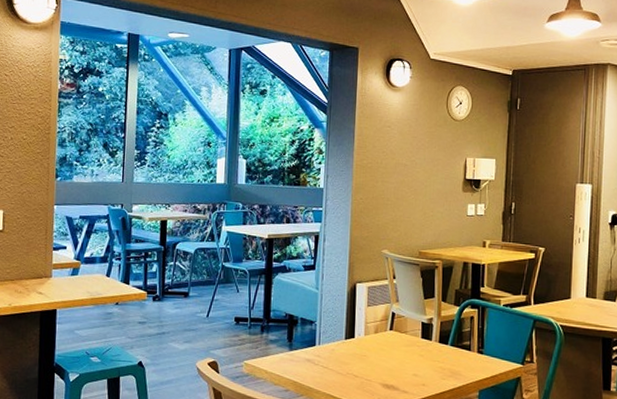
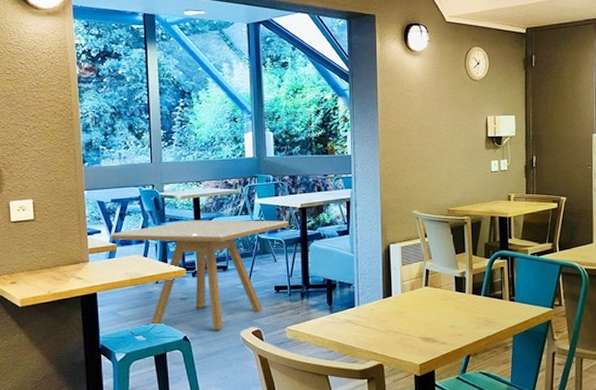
dining table: none [76,242,254,358] -> present [111,219,289,330]

